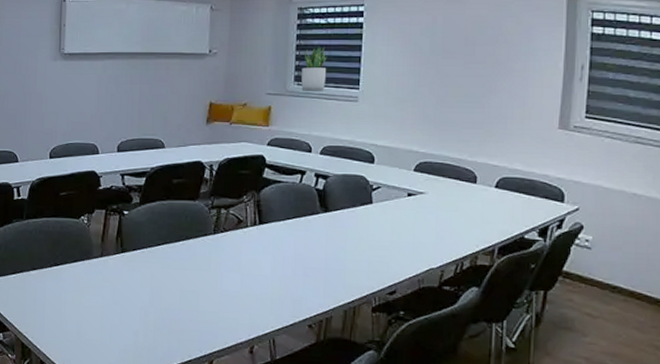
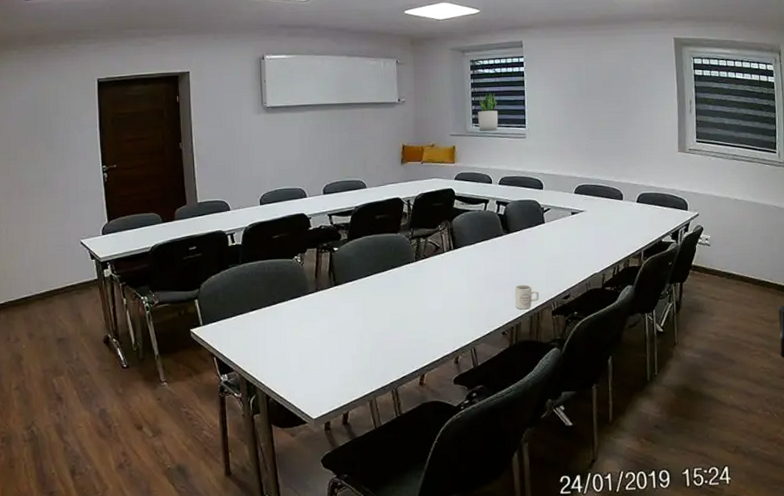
mug: none [327,272,358,302] -> present [515,284,539,310]

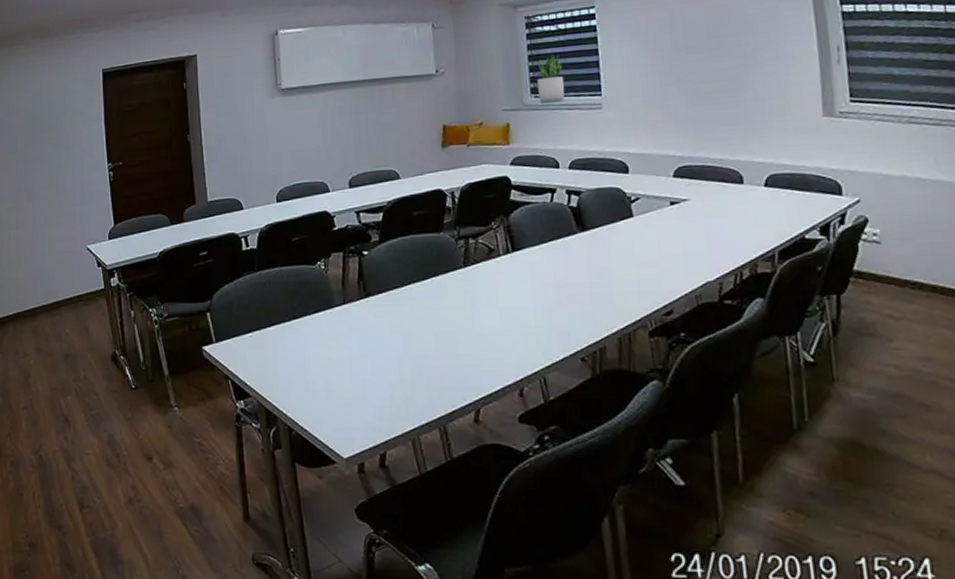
mug: present [515,284,539,310] -> none [595,296,630,329]

